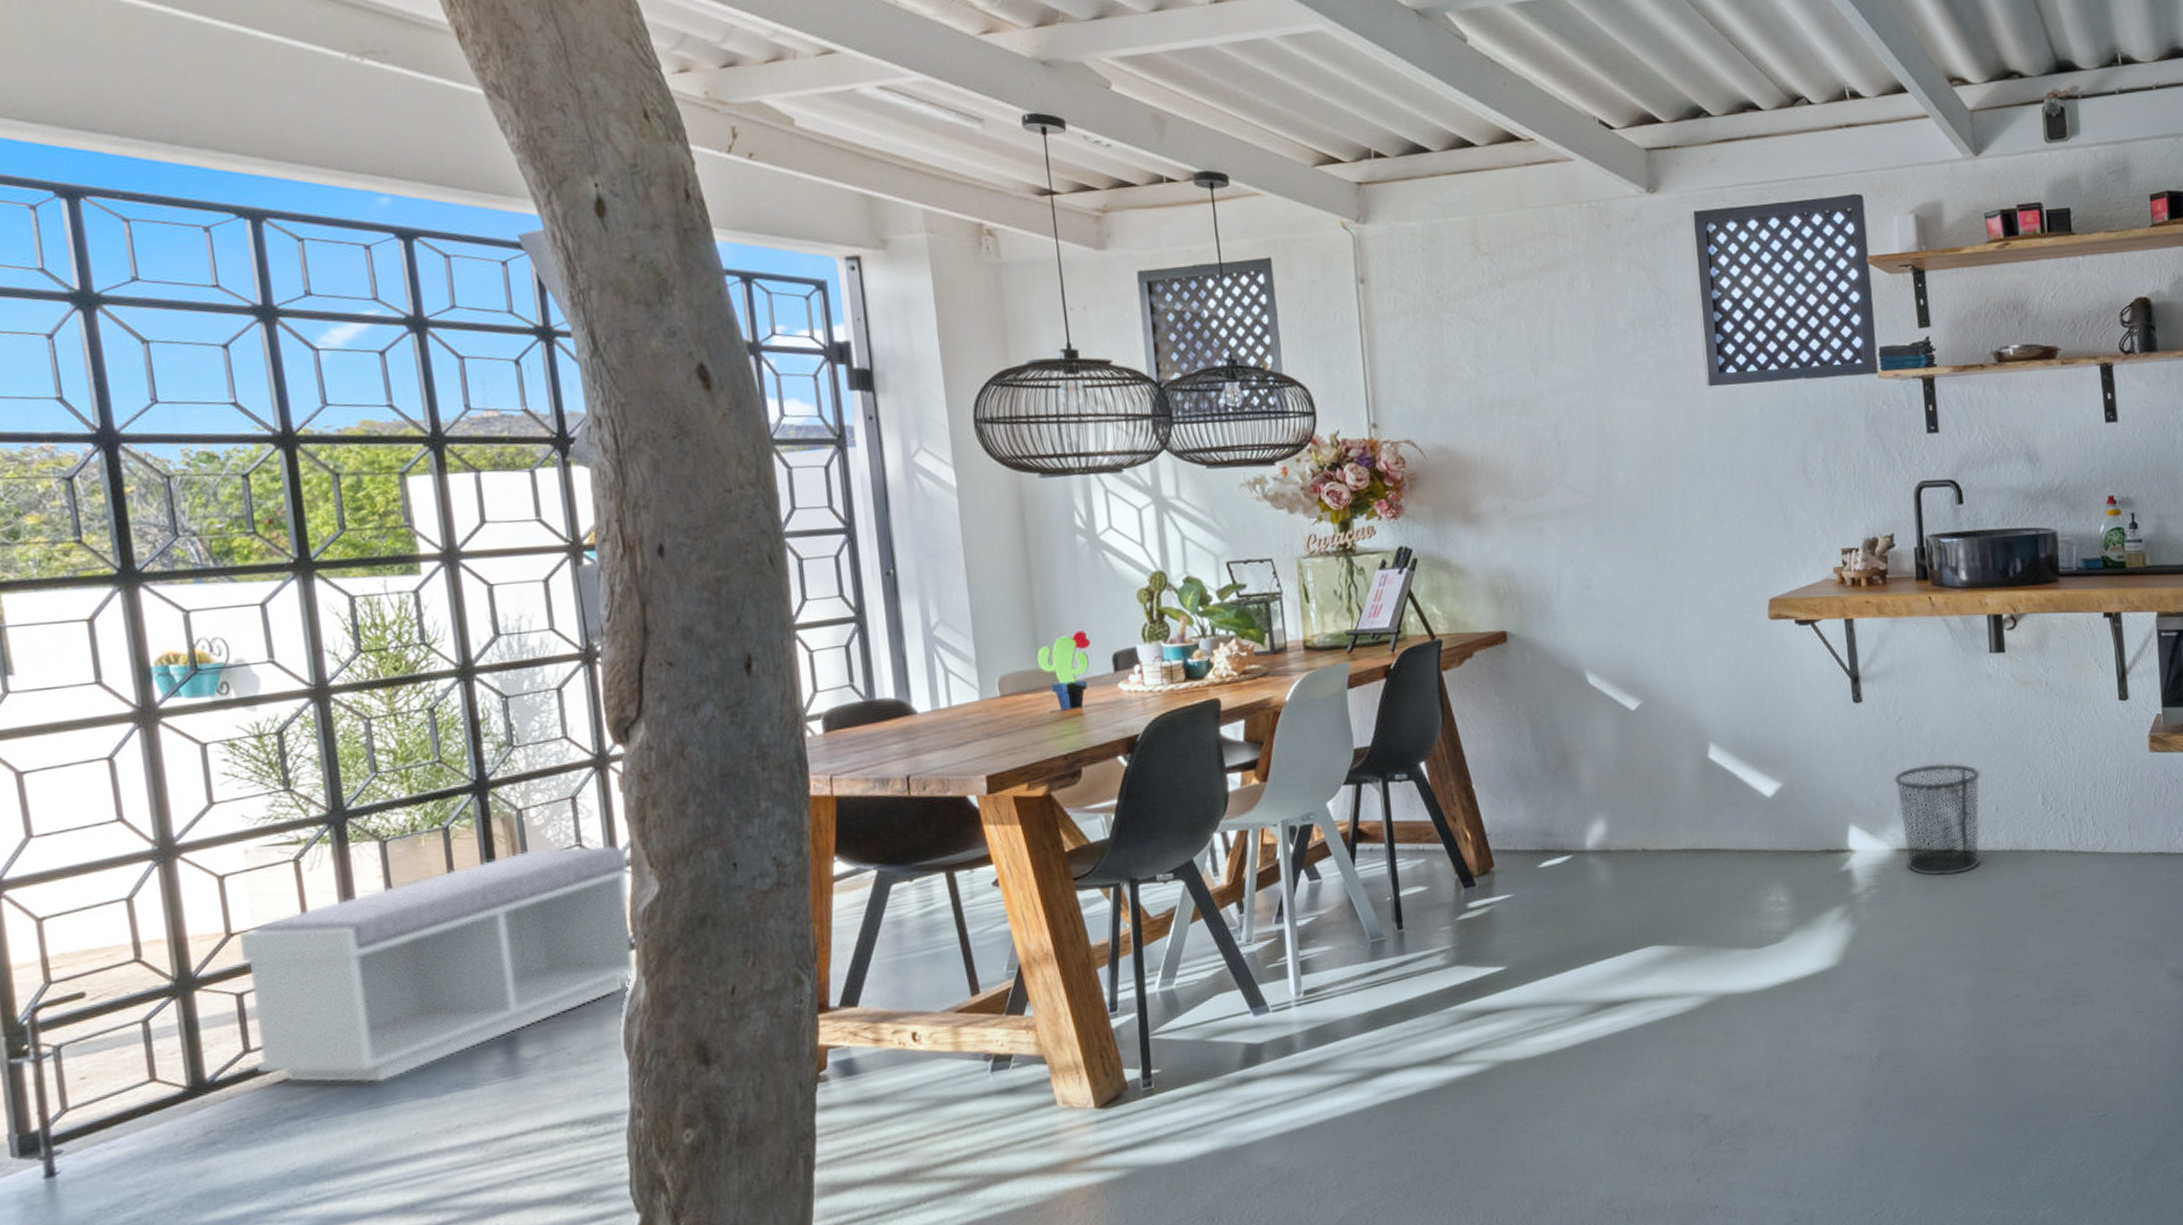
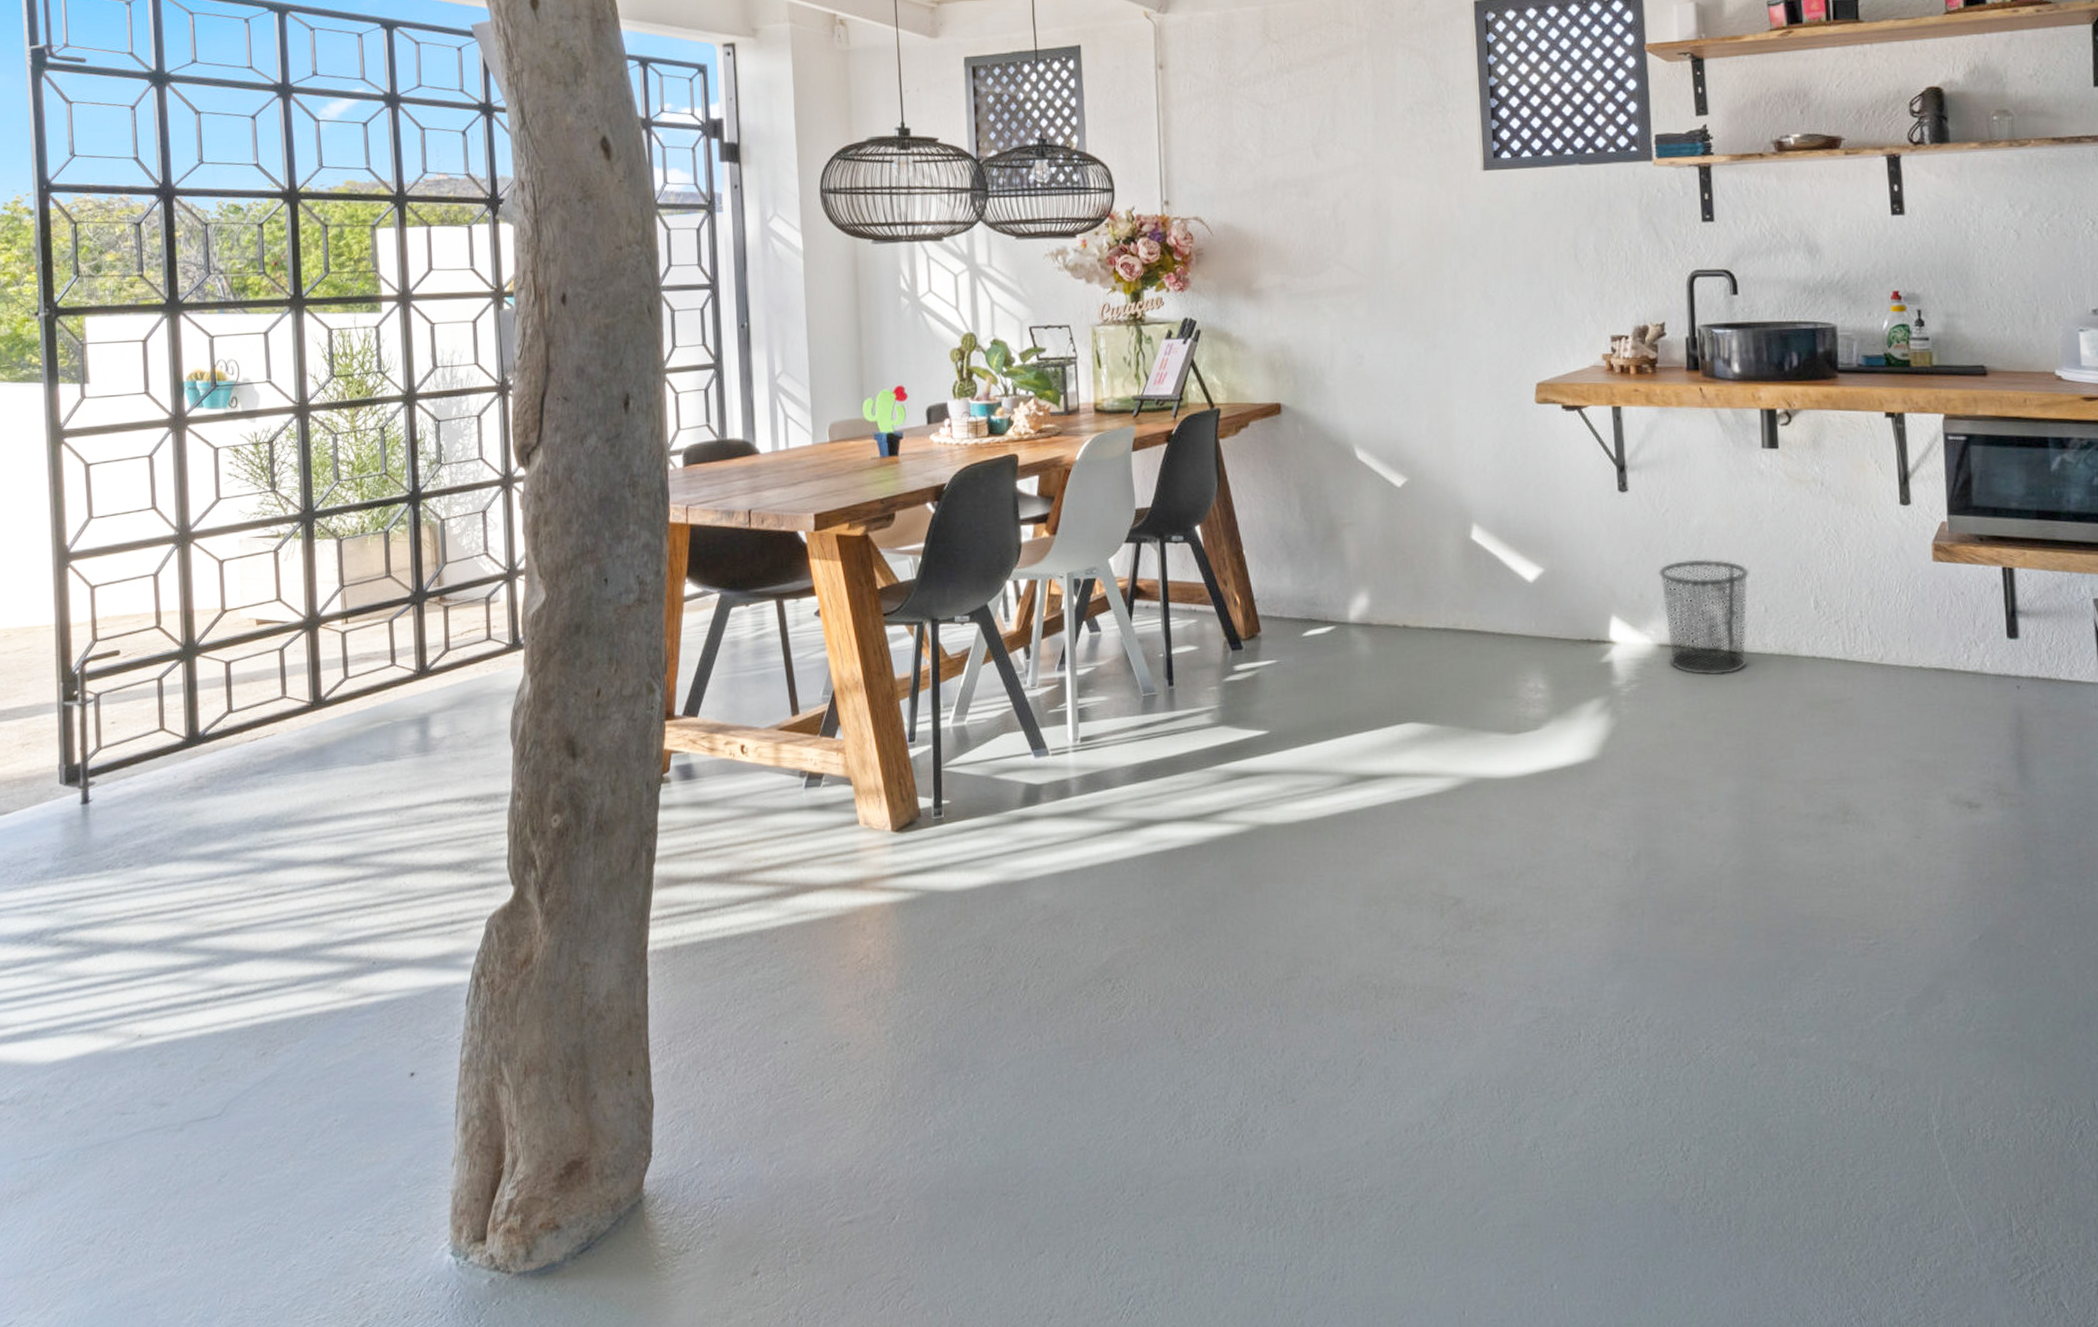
bench: present [239,845,635,1083] -> none [231,554,524,748]

